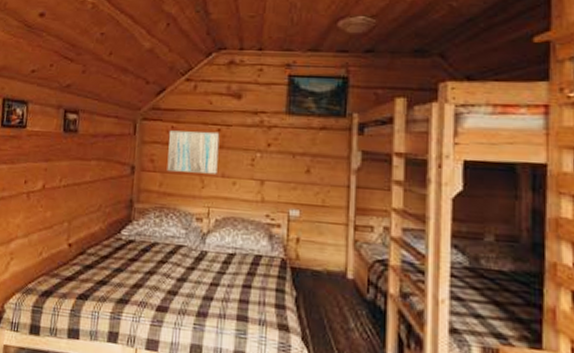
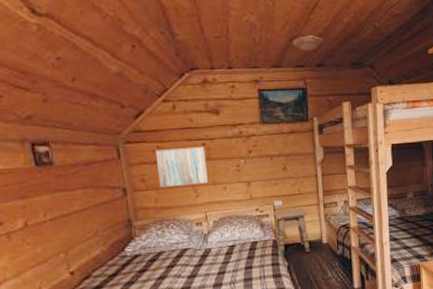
side table: none [285,222,332,288] -> present [273,207,311,256]

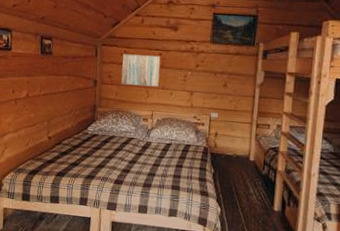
side table: present [273,207,311,256] -> none [207,121,240,167]

